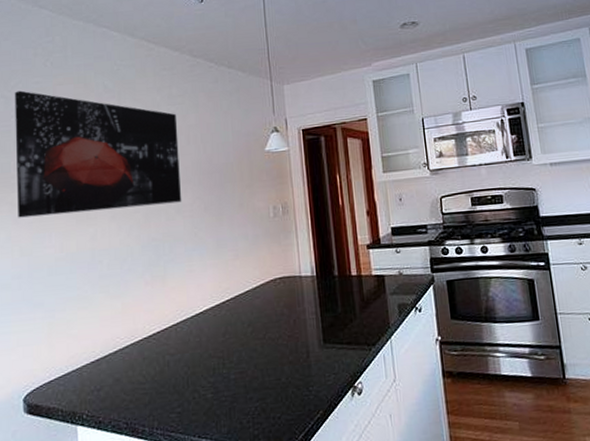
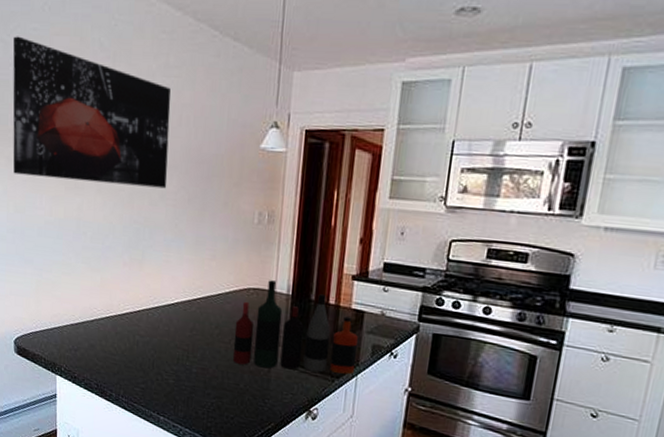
bottle collection: none [267,266,388,358] -> present [233,280,358,375]

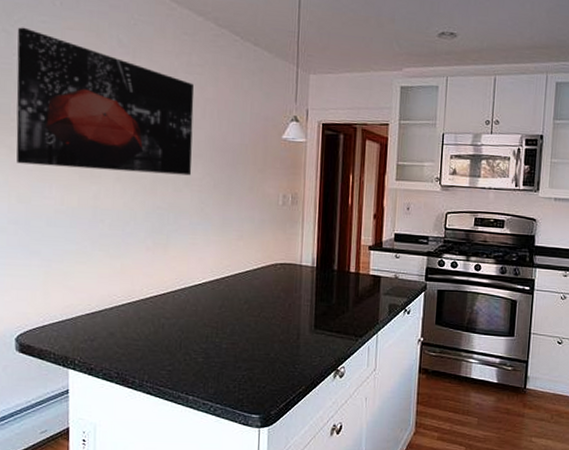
bottle collection: present [233,280,358,375] -> none [262,255,376,336]

